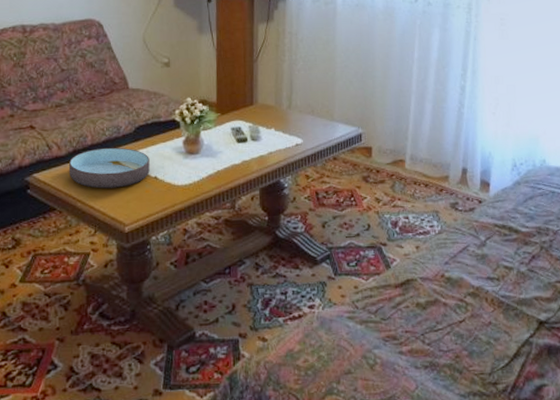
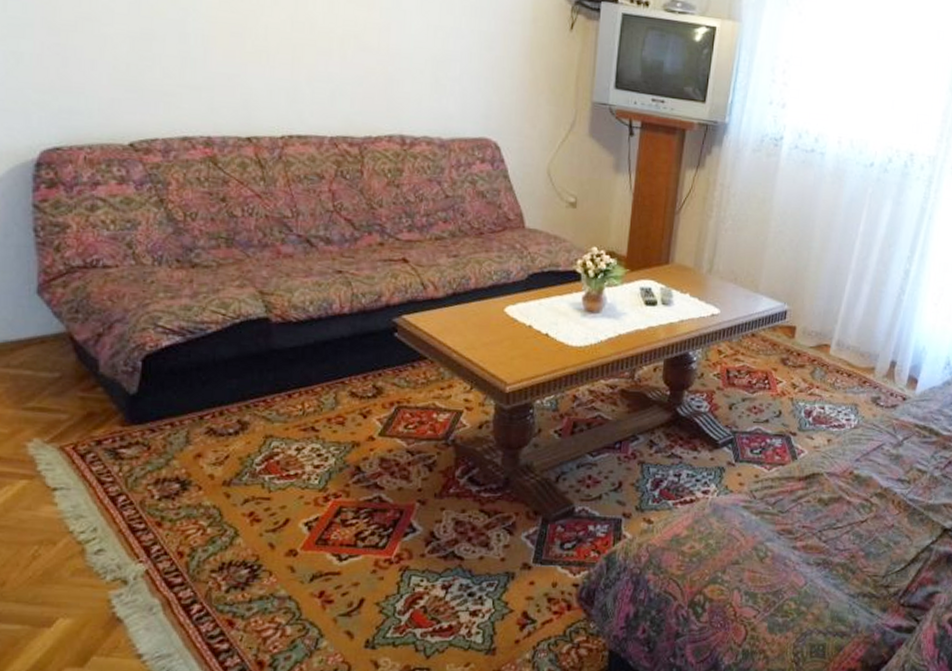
bowl: present [69,147,150,189] -> none [446,293,542,342]

